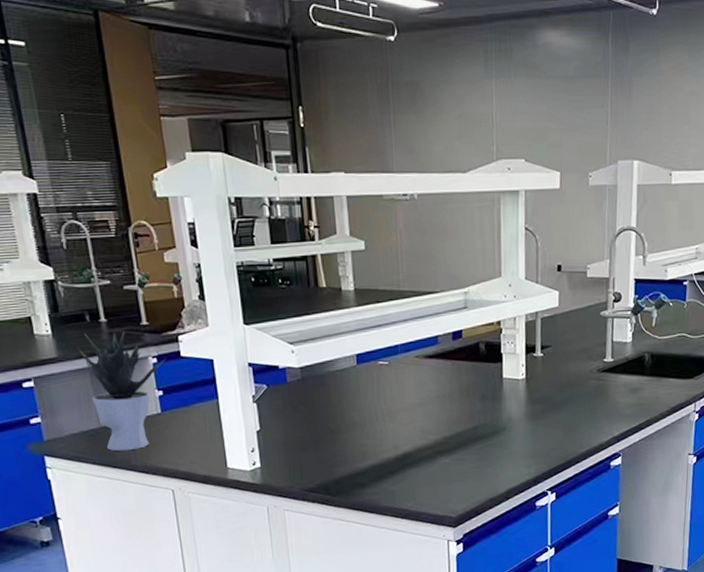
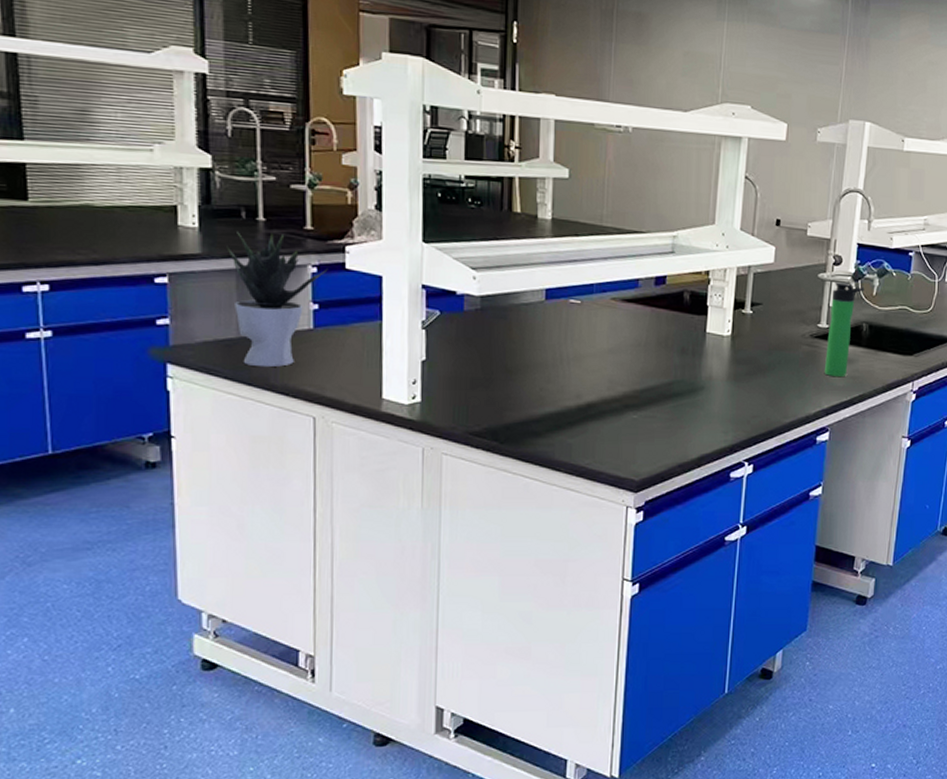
bottle: none [613,317,644,406] -> present [825,282,864,378]

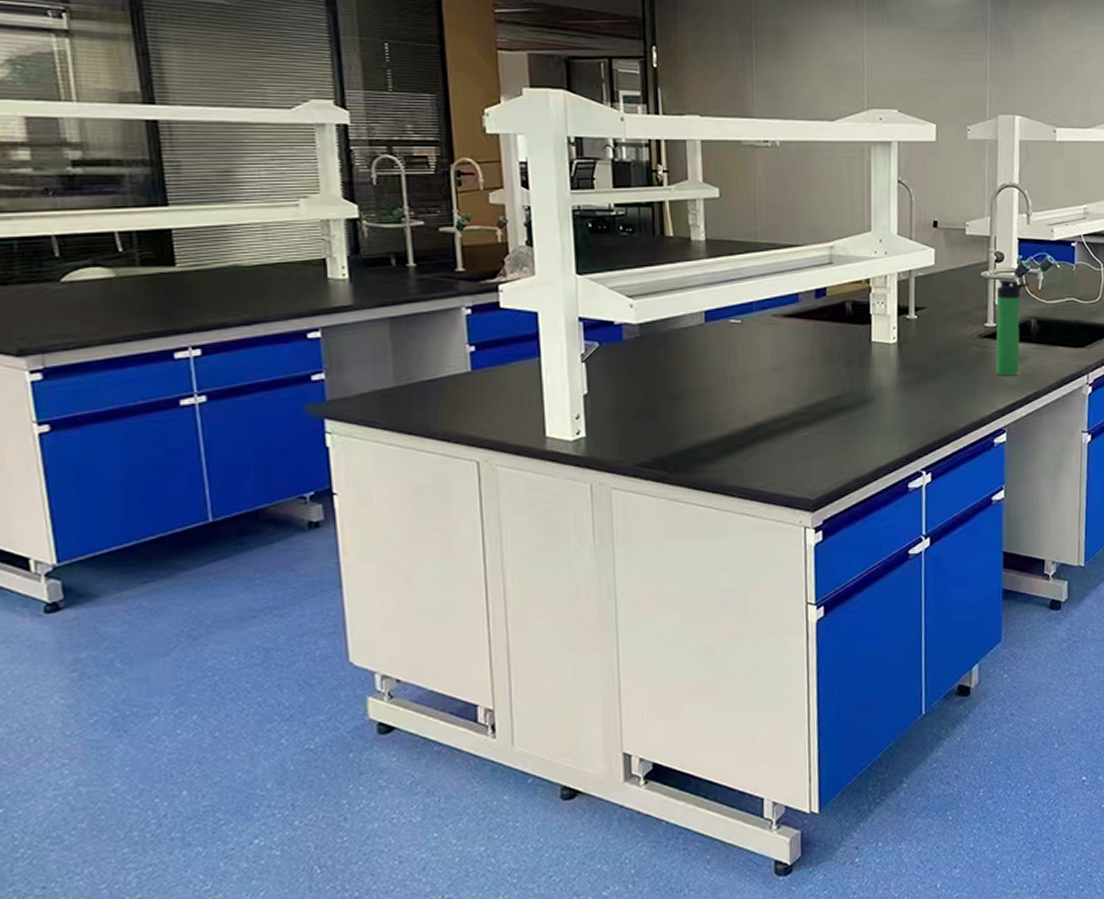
potted plant: present [226,230,328,367] -> none [378,277,482,414]

